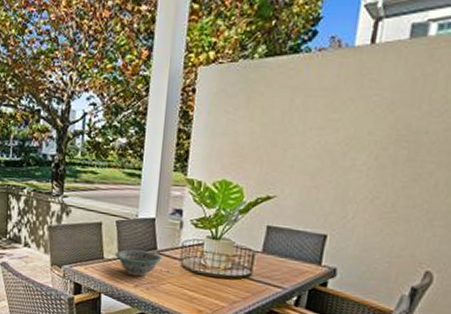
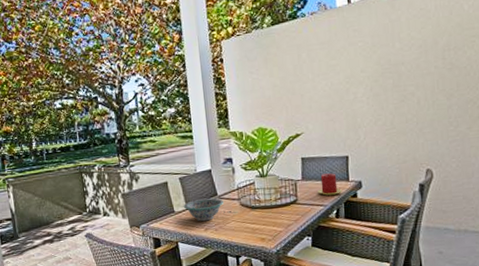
candle: none [278,250,310,279] -> present [318,173,343,196]

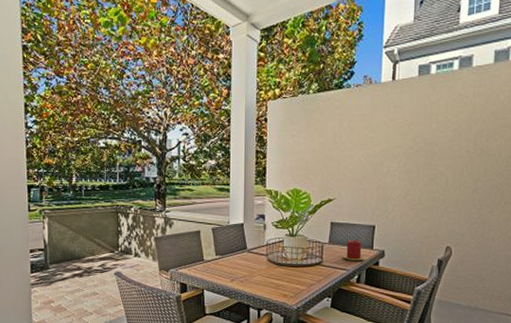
decorative bowl: present [183,197,224,222] -> none [213,250,253,273]

